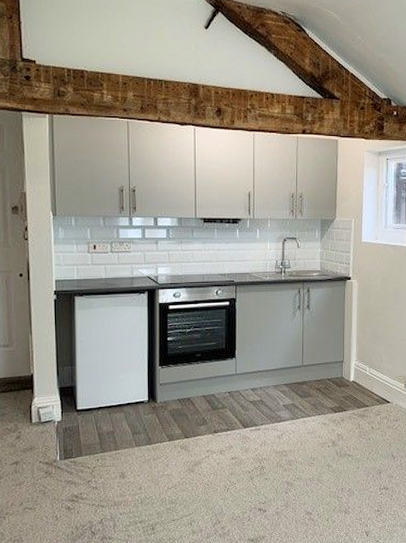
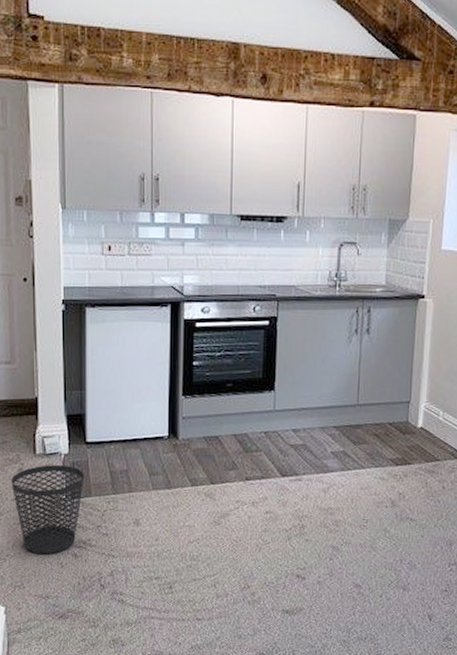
wastebasket: none [10,431,76,510] -> present [11,465,85,555]

